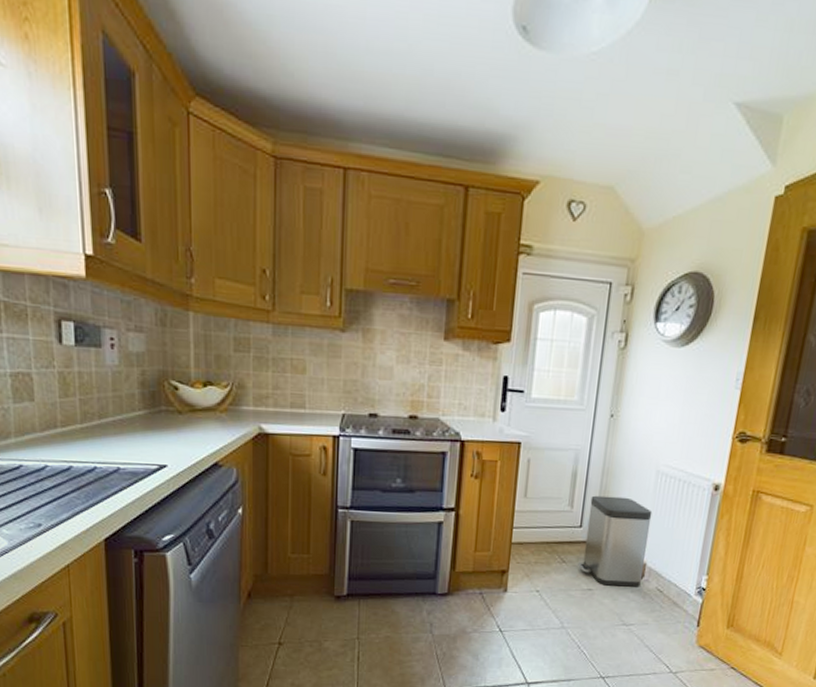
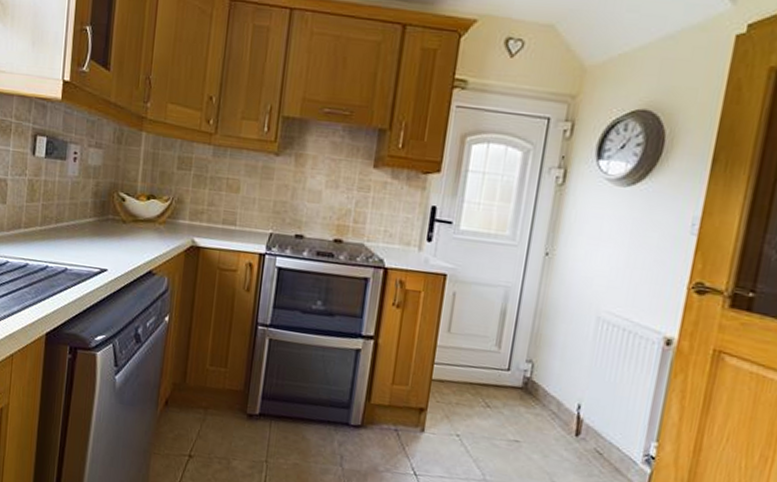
pedal bin: present [578,495,653,587] -> none [504,337,592,446]

